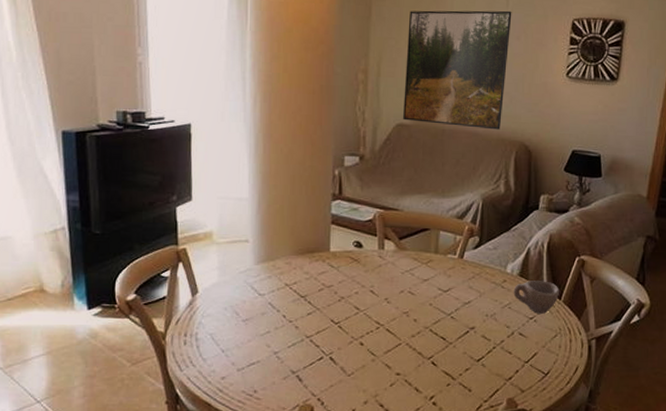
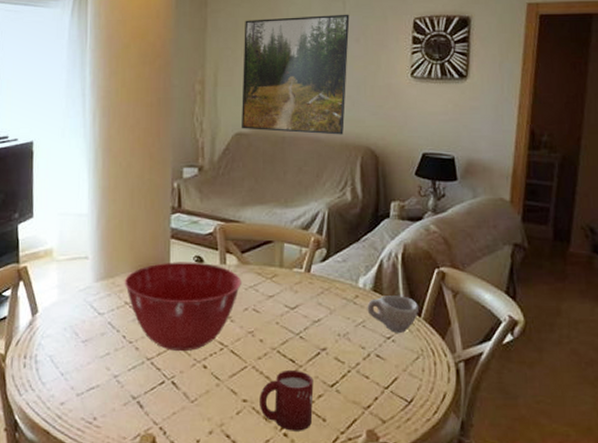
mixing bowl: none [284,246,398,329] -> present [124,262,241,351]
cup: none [412,346,462,400] -> present [260,369,314,431]

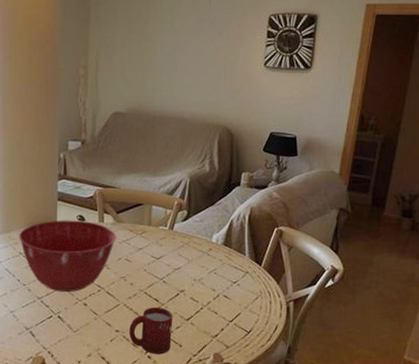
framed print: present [242,14,350,135] -> none [119,9,214,116]
cup: present [367,296,418,333] -> none [218,249,260,278]

